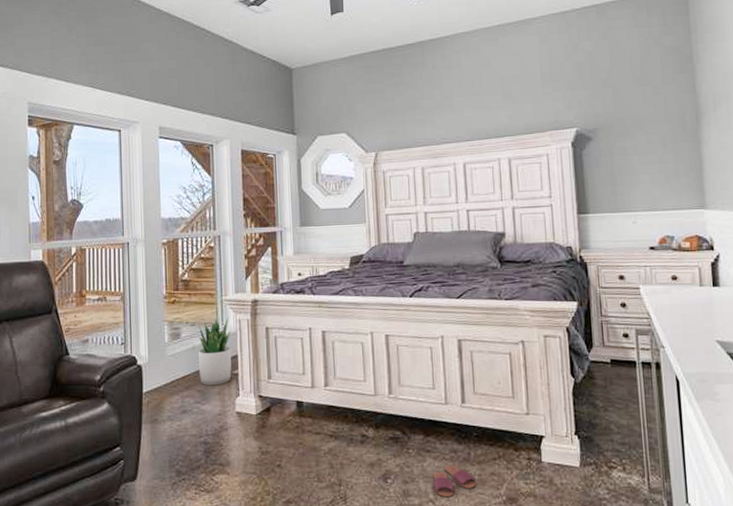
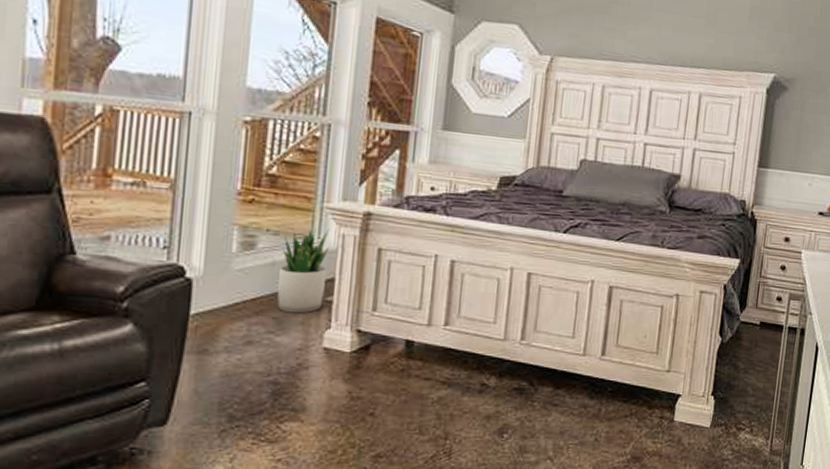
slippers: present [433,464,476,498] -> none [554,420,602,455]

